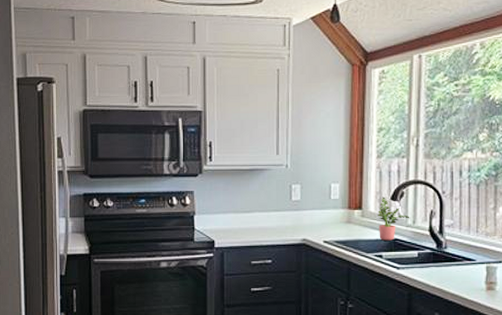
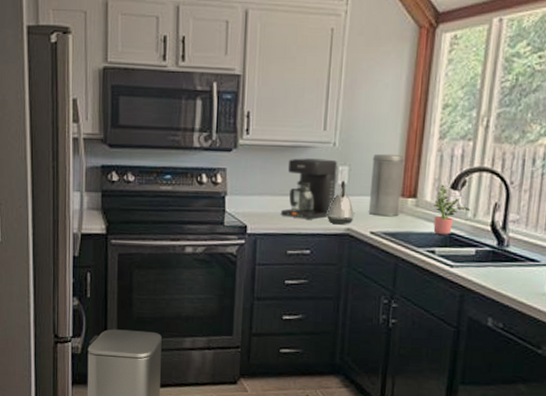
coffee maker: none [243,179,291,233] -> present [280,158,338,220]
kettle: none [284,197,309,236] -> present [327,180,355,225]
canister: none [320,172,349,227] -> present [368,153,405,217]

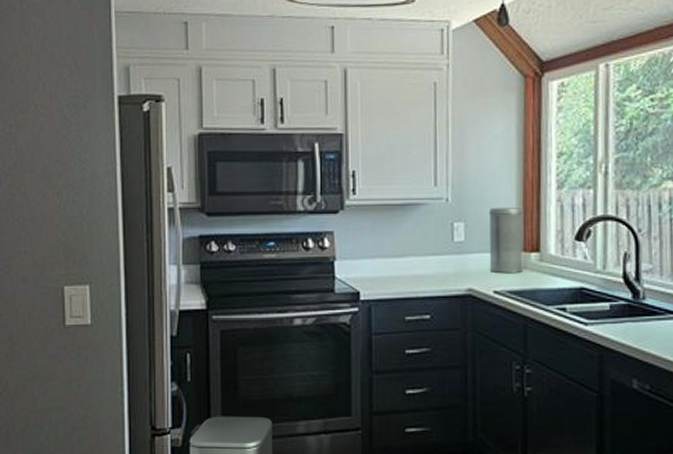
coffee maker: present [280,158,338,220] -> none [394,216,453,281]
kettle: present [327,180,355,225] -> none [445,237,476,285]
potted plant: present [433,184,471,235] -> none [559,236,599,290]

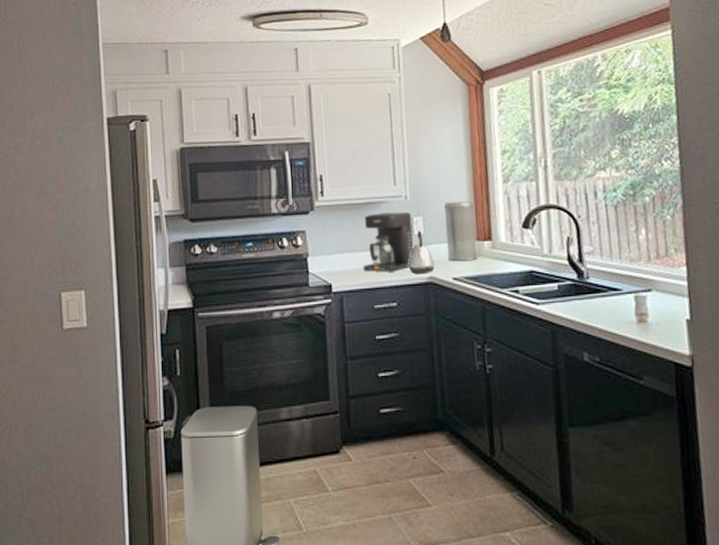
coffee maker: none [394,216,453,281] -> present [362,211,414,272]
kettle: none [445,237,476,285] -> present [408,230,436,274]

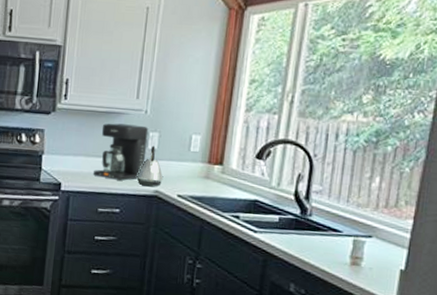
canister: present [444,200,478,262] -> none [176,122,212,182]

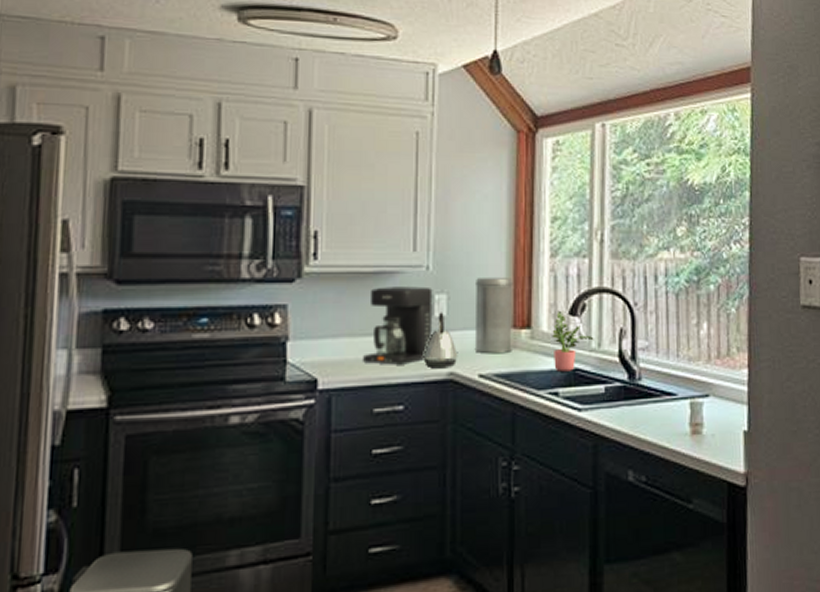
canister: none [176,122,212,182] -> present [474,276,513,354]
potted plant: none [238,154,275,202] -> present [552,310,594,372]

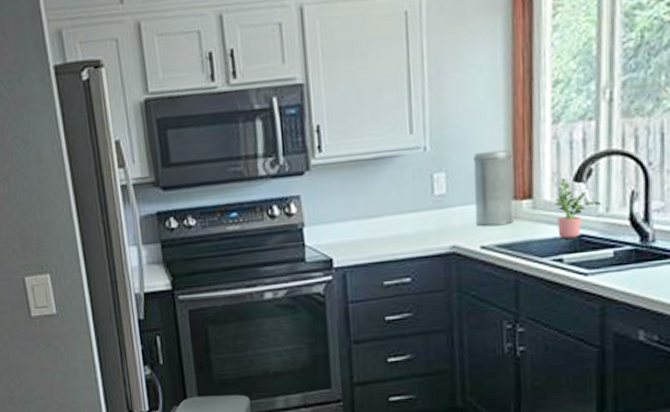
coffee maker: present [362,286,433,365] -> none [369,167,434,243]
kettle: present [423,312,458,369] -> none [425,190,460,244]

